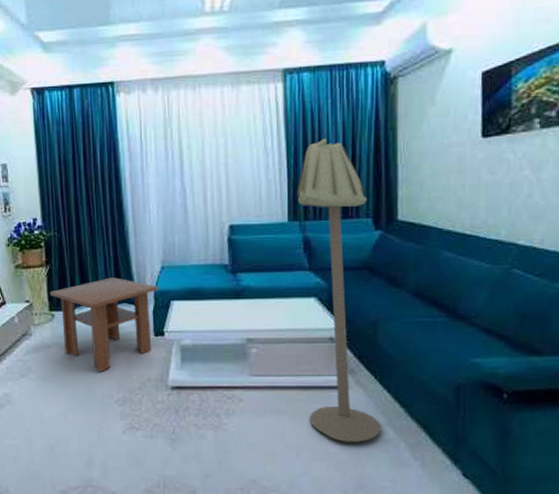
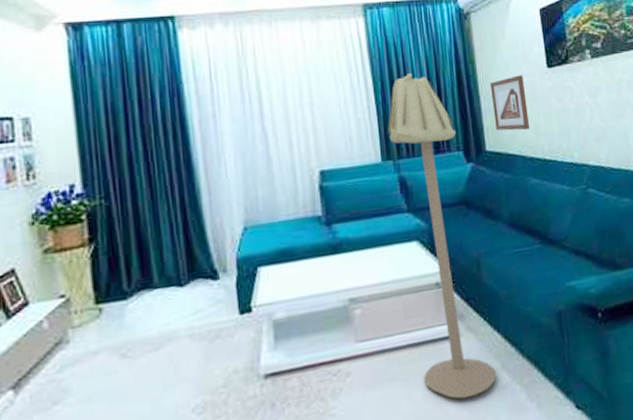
coffee table: present [49,277,159,373] -> none [94,248,242,376]
picture frame: none [410,144,452,203] -> present [489,75,530,131]

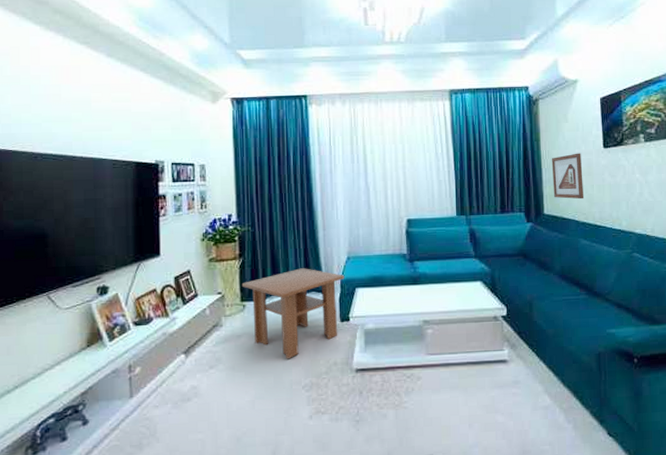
coffee table: none [94,248,242,376] -> present [241,268,345,360]
floor lamp: present [387,73,497,399] -> none [462,147,540,411]

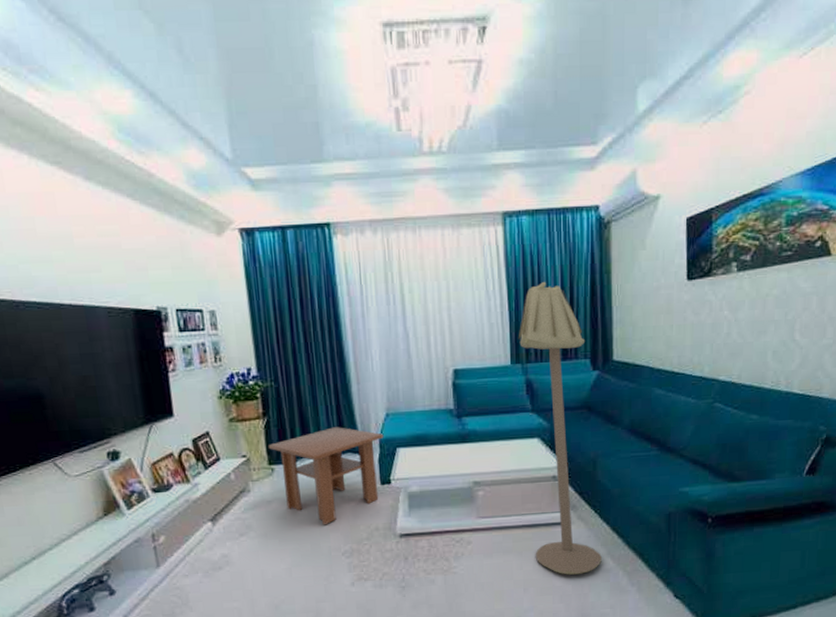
floor lamp: none [462,147,540,411] -> present [518,282,602,575]
picture frame: present [551,153,585,200] -> none [623,287,662,343]

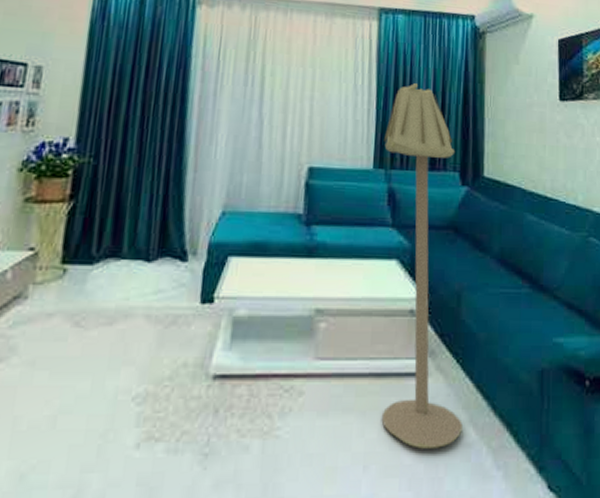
coffee table: present [268,427,384,526] -> none [66,222,215,355]

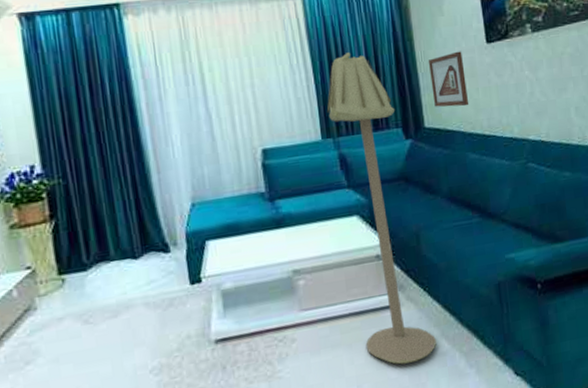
picture frame: none [496,103,534,162] -> present [428,51,469,107]

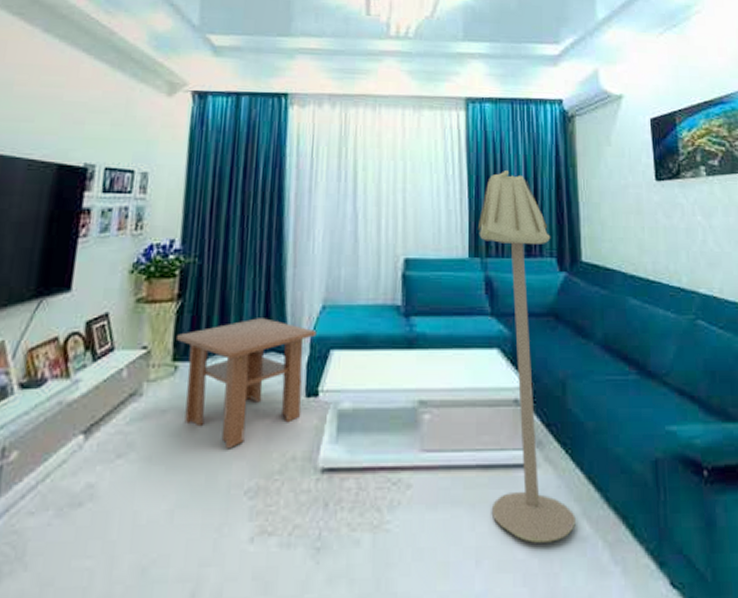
coffee table: none [56,223,191,340] -> present [176,318,317,449]
picture frame: present [428,51,469,107] -> none [590,185,633,245]

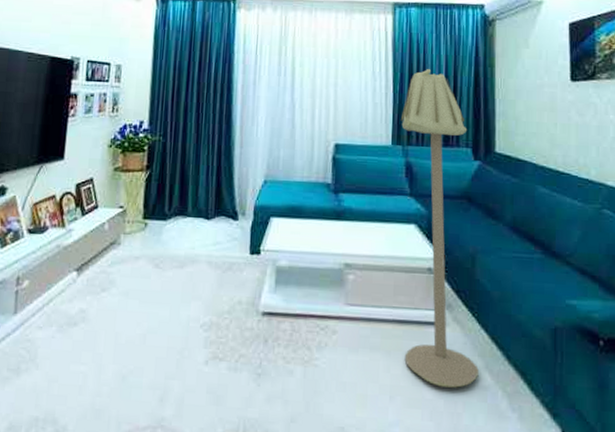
coffee table: present [176,318,317,449] -> none [145,188,259,291]

